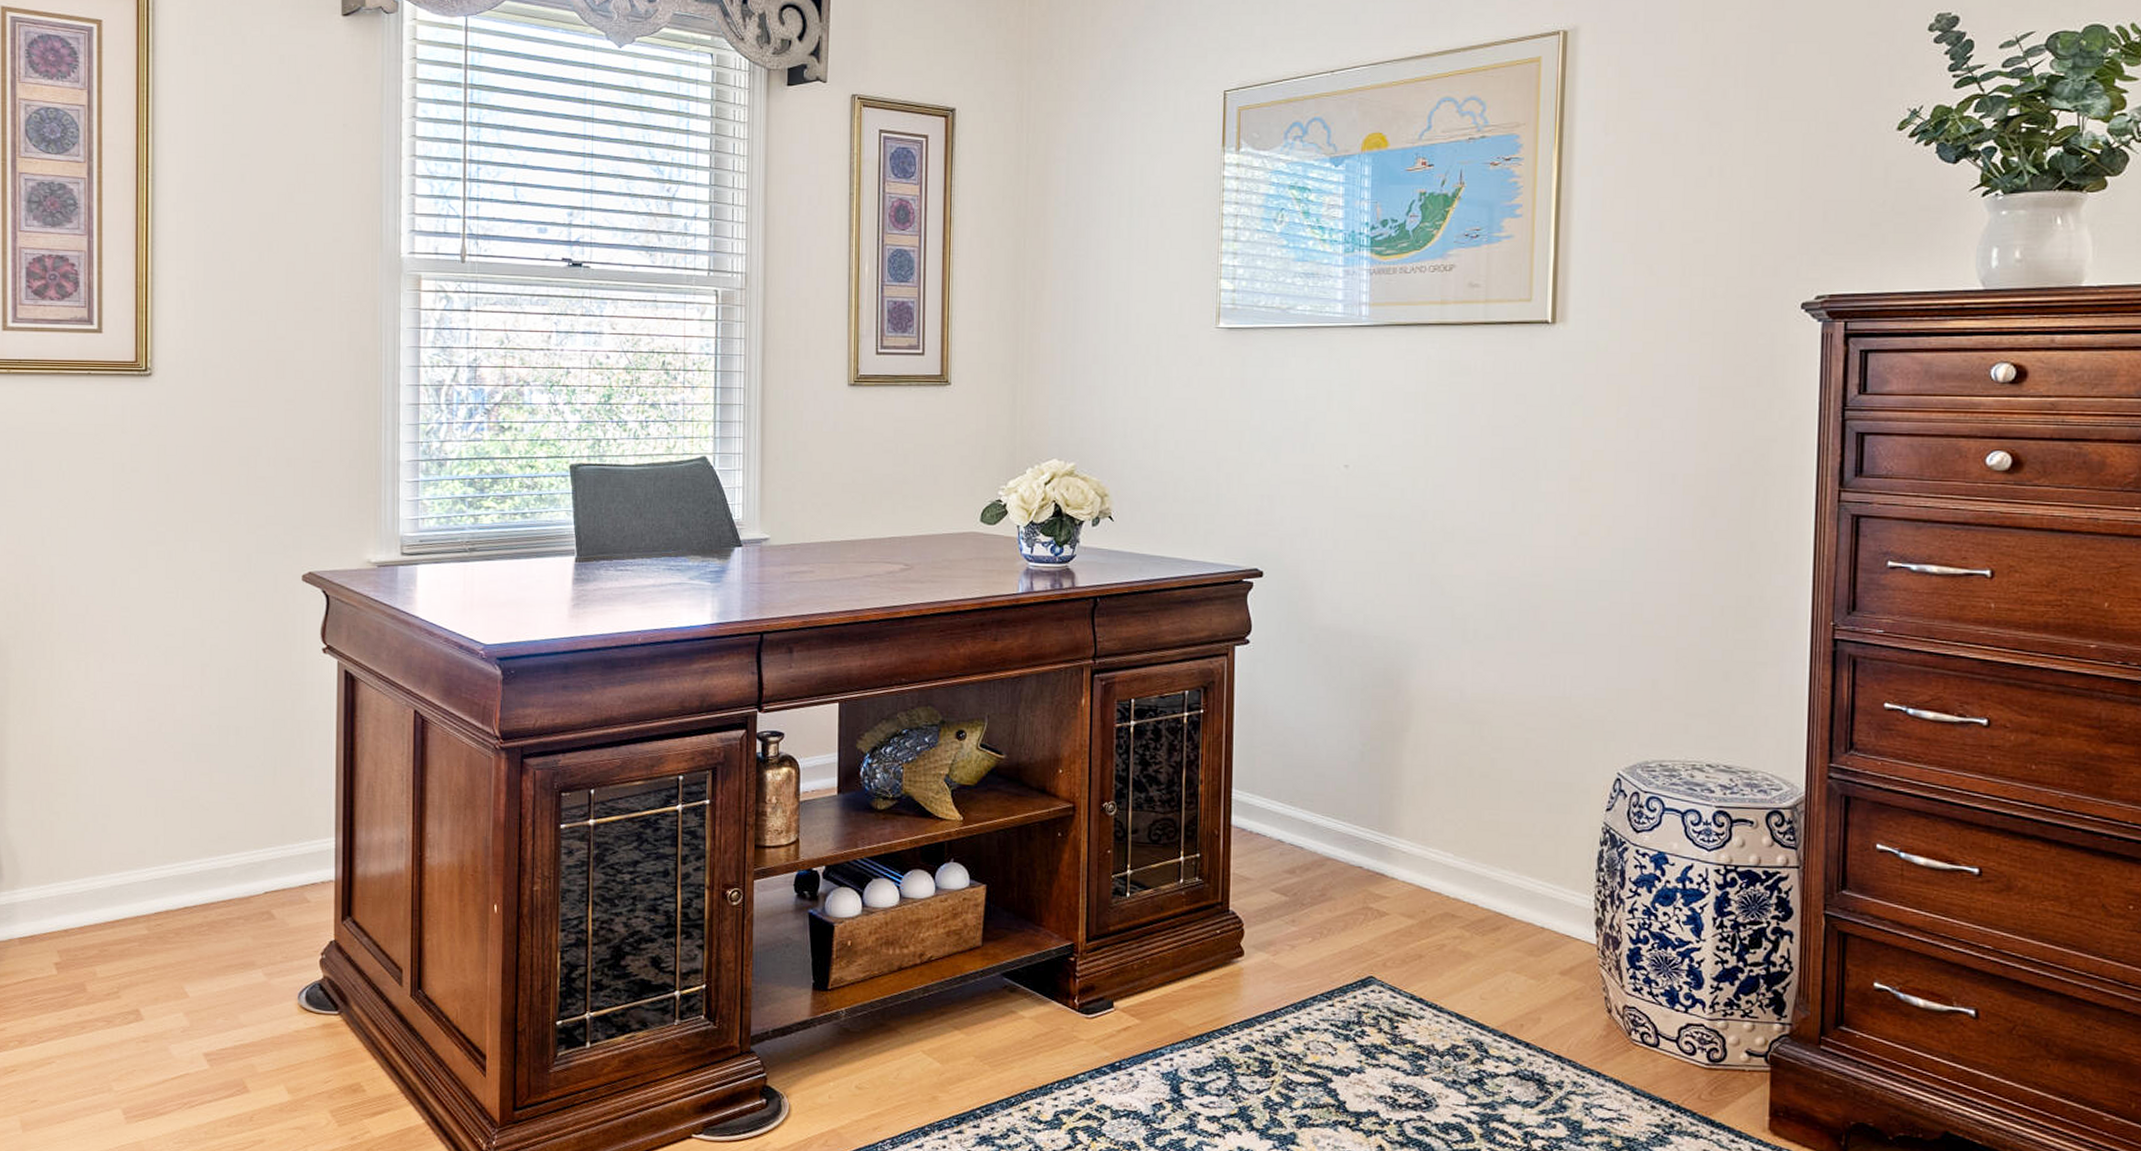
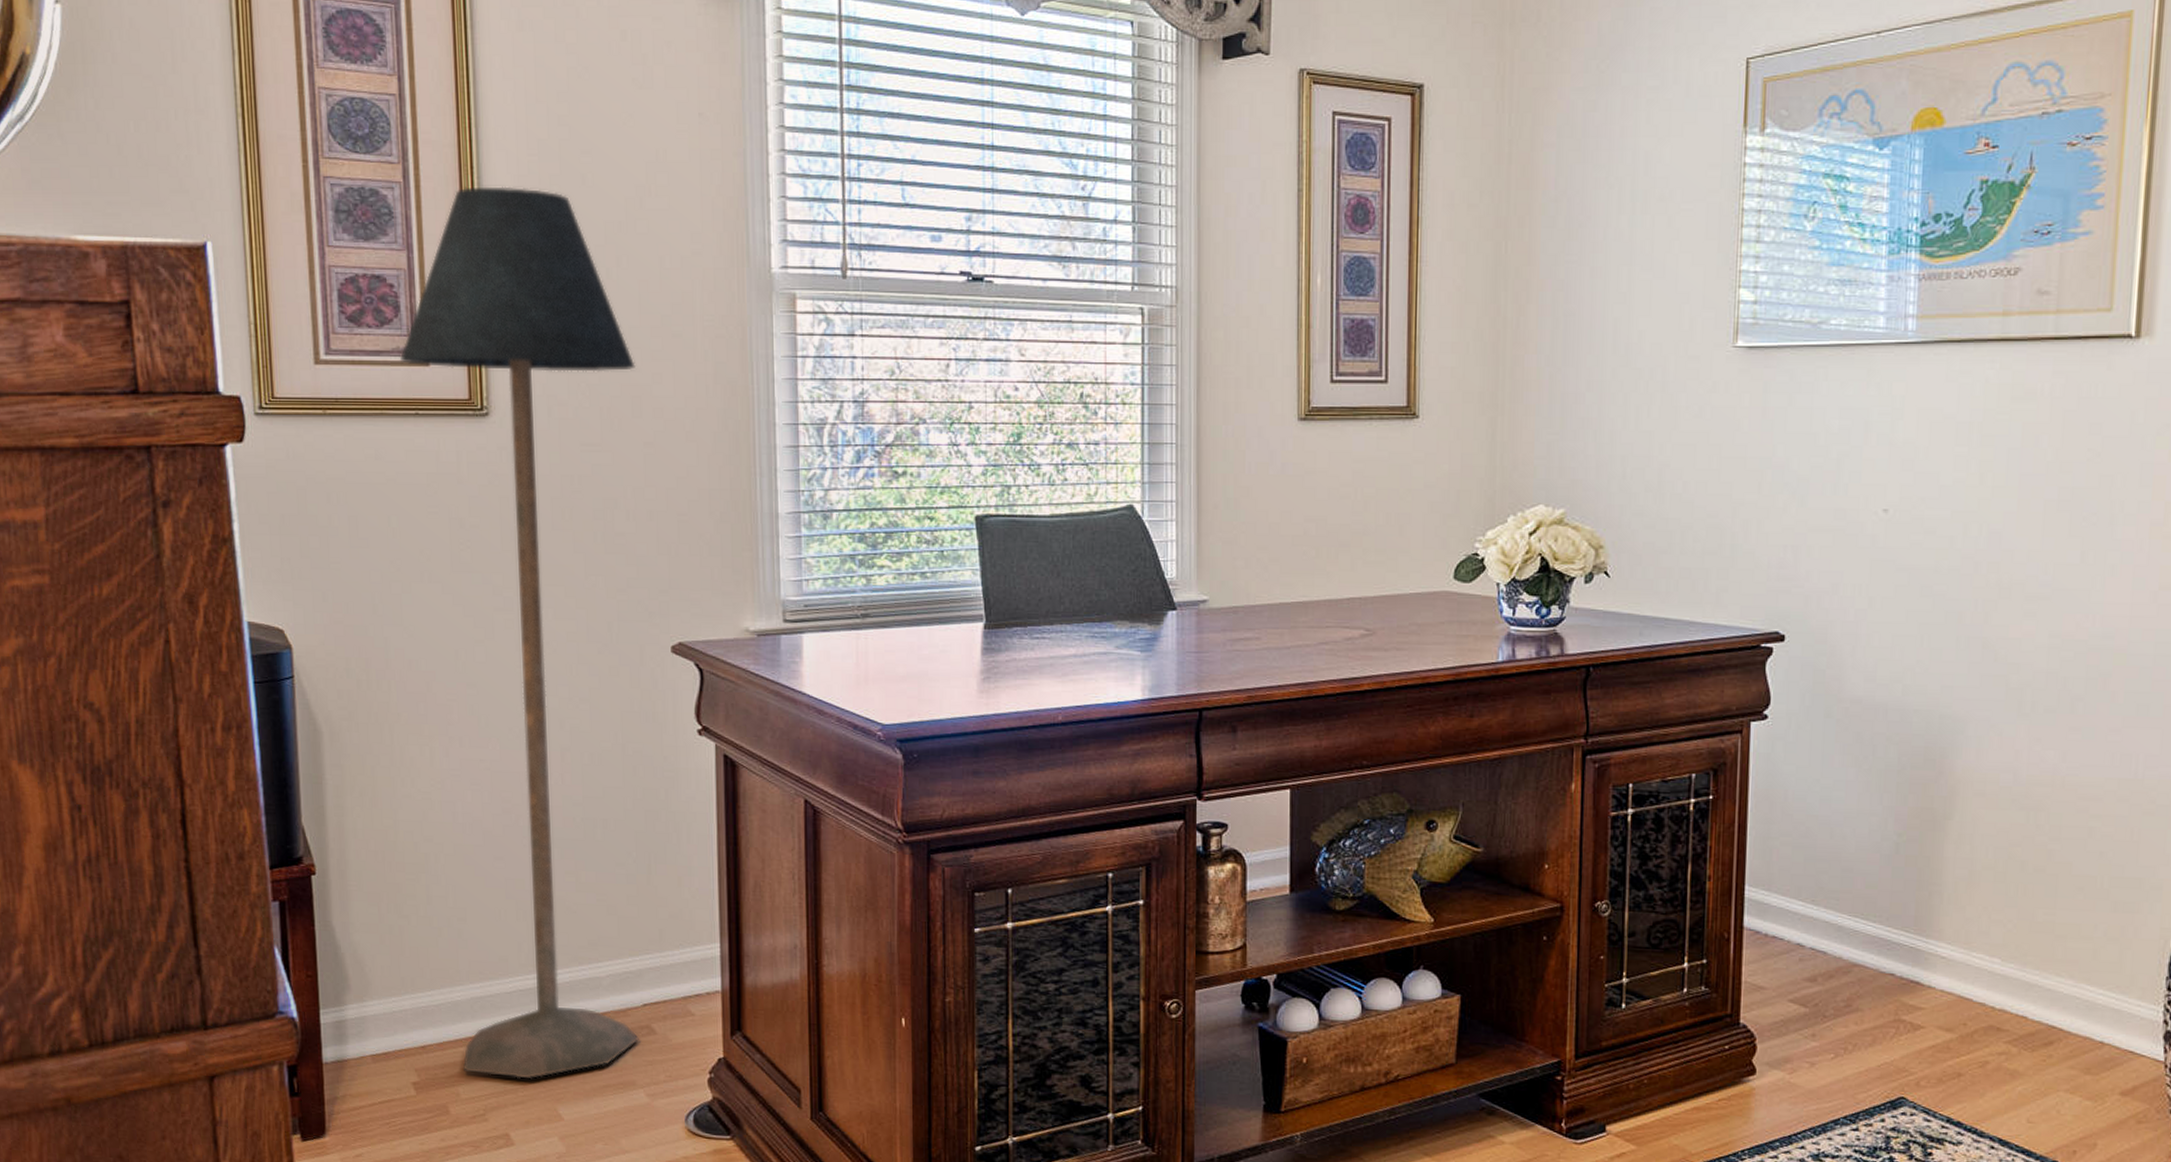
floor lamp: none [76,183,281,960] -> present [399,186,639,1080]

